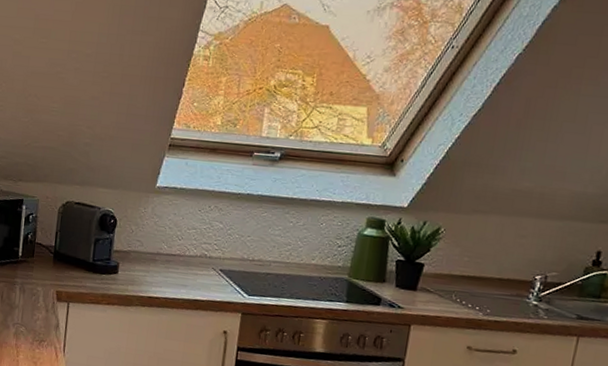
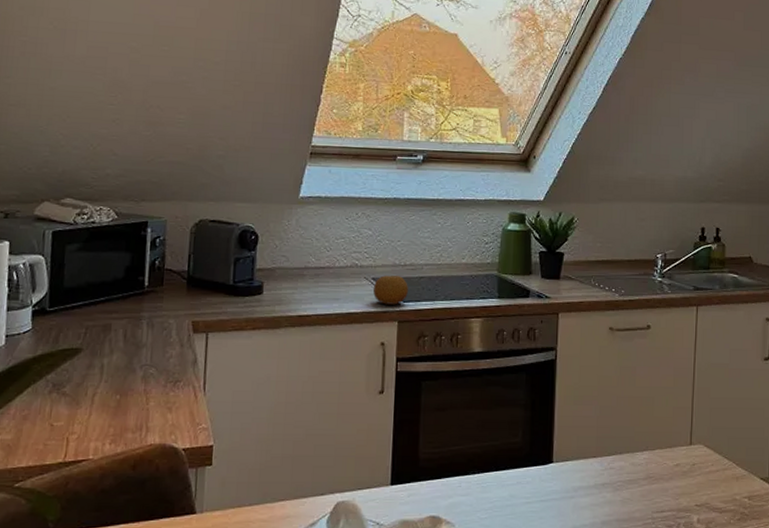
fruit: none [220,268,255,298] -> present [373,275,408,305]

